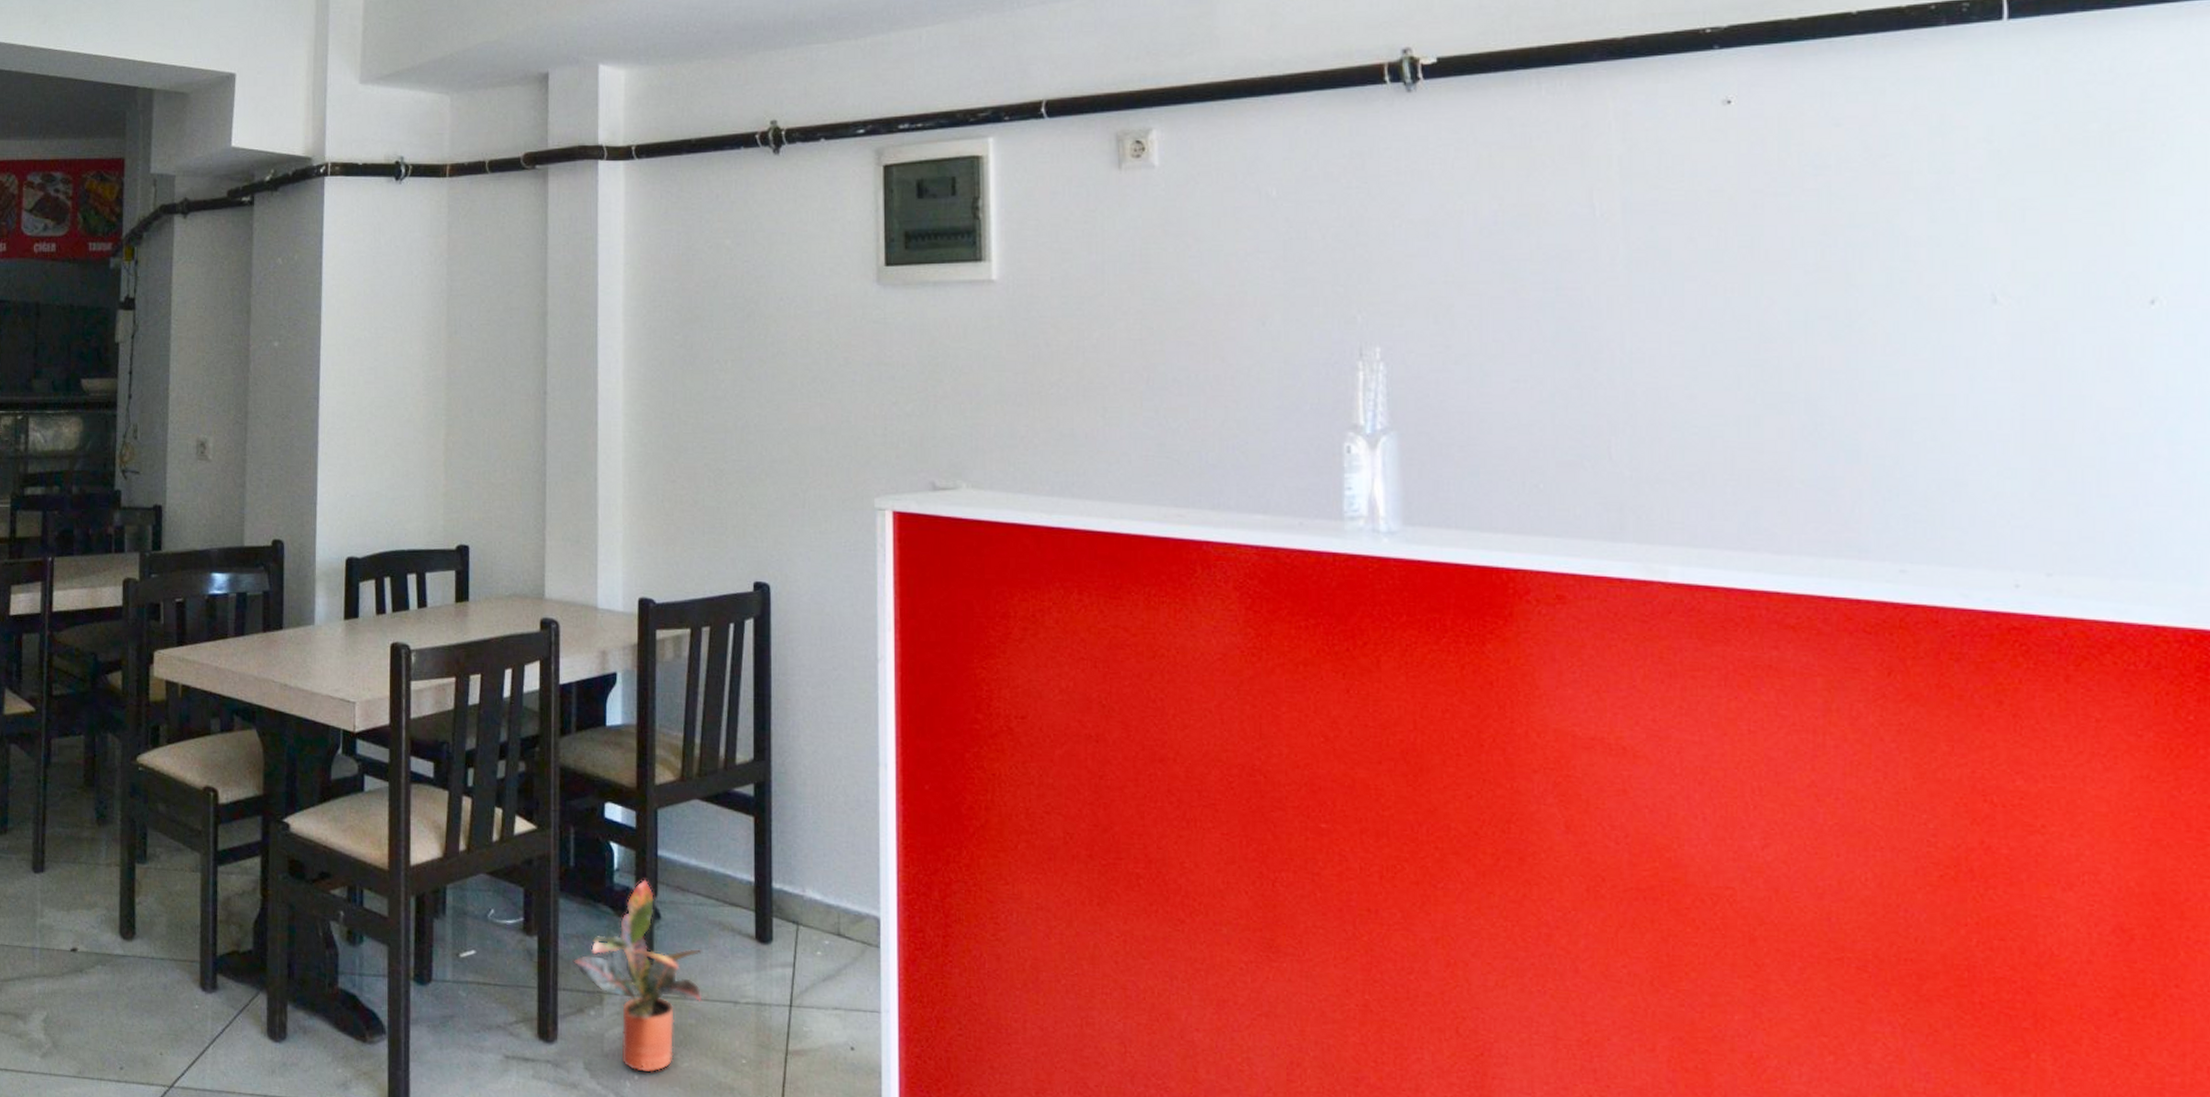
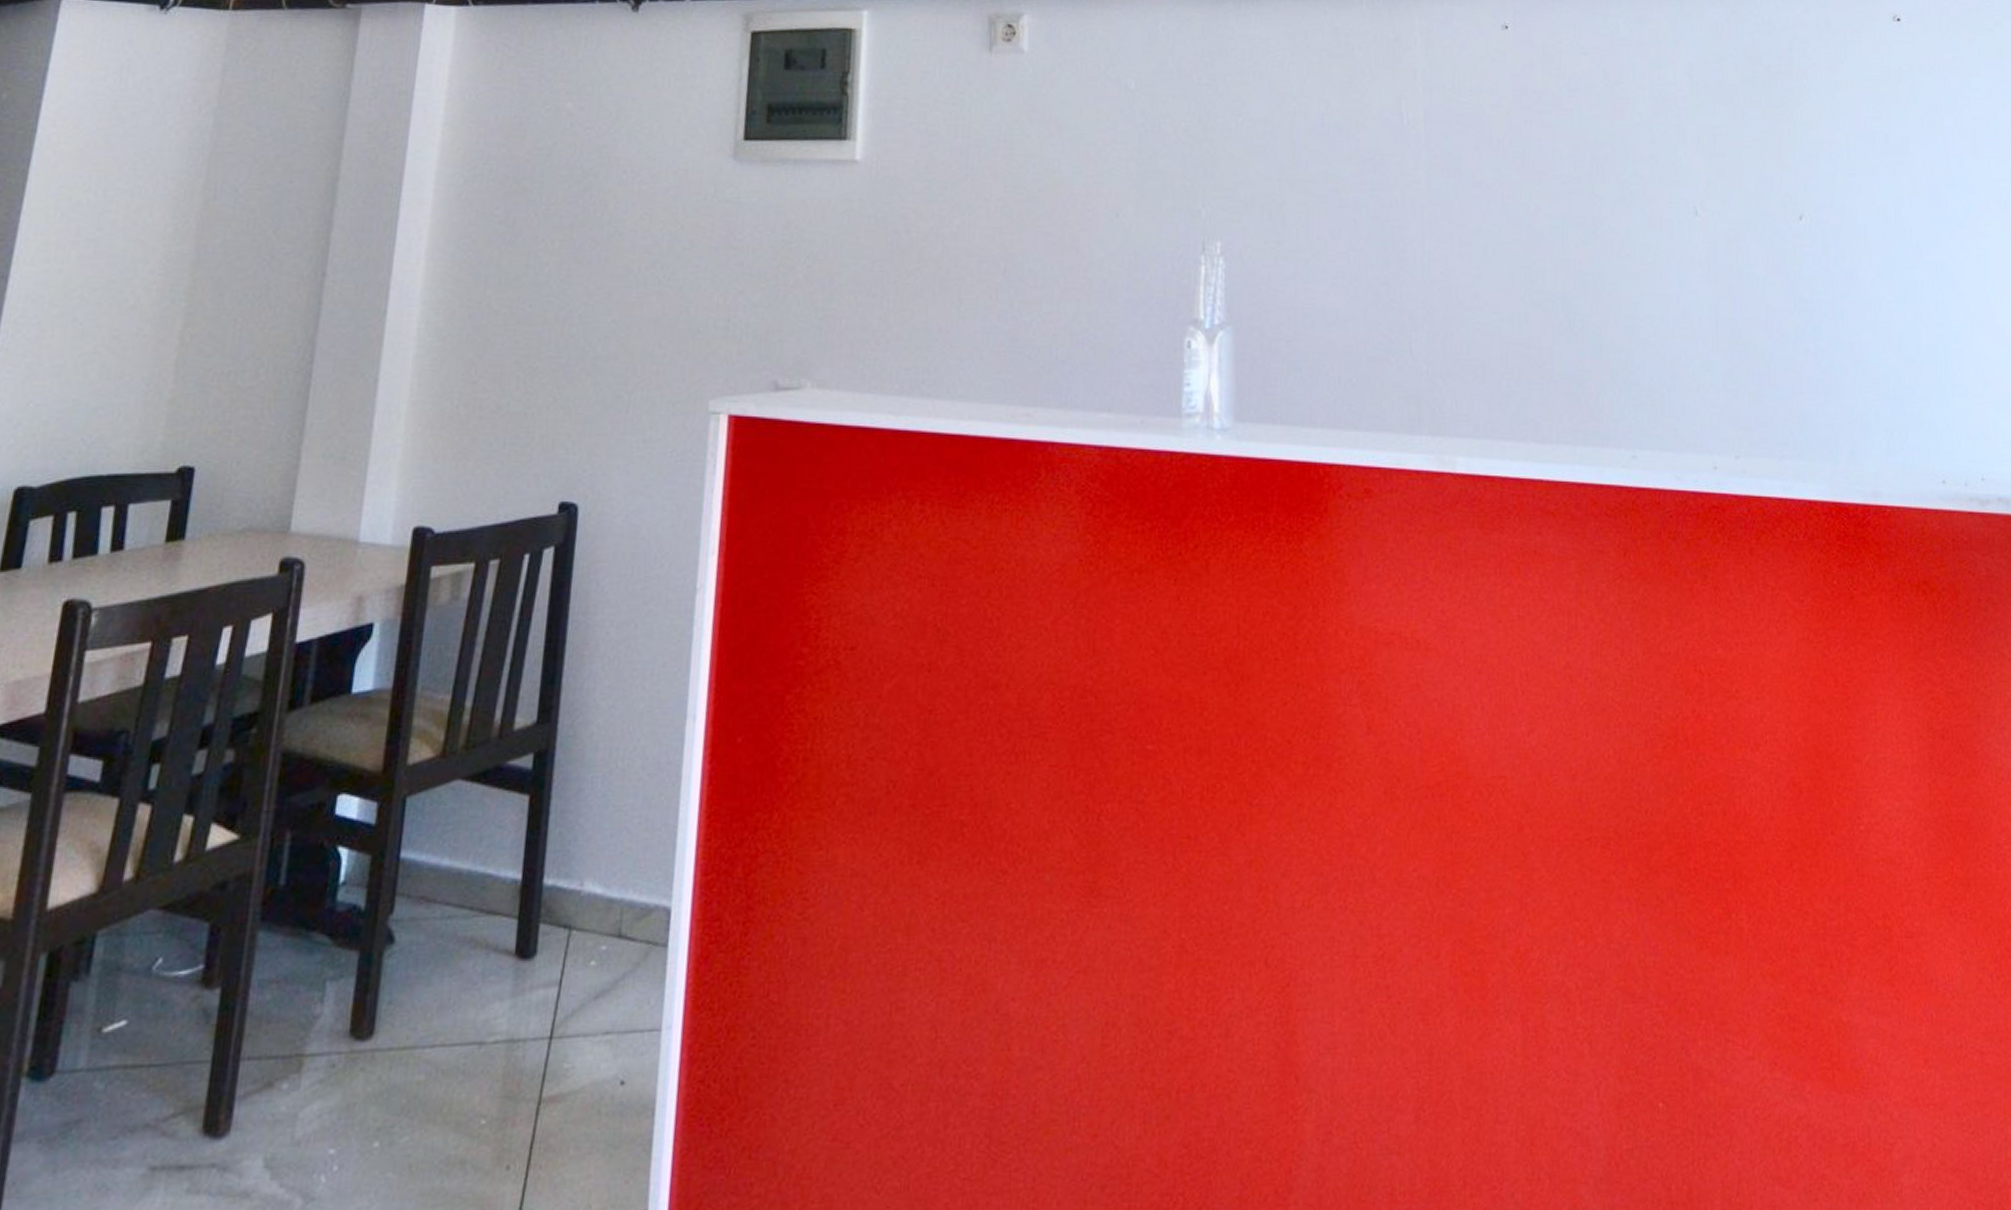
potted plant: present [573,879,703,1073] -> none [266,892,444,1160]

